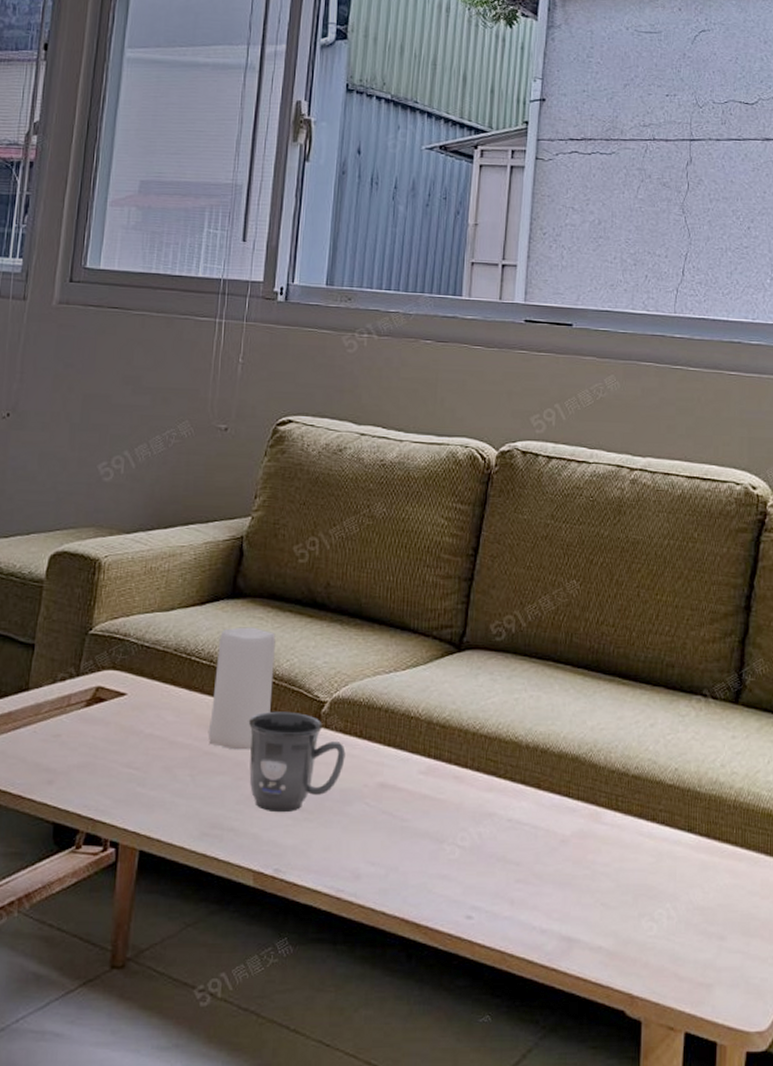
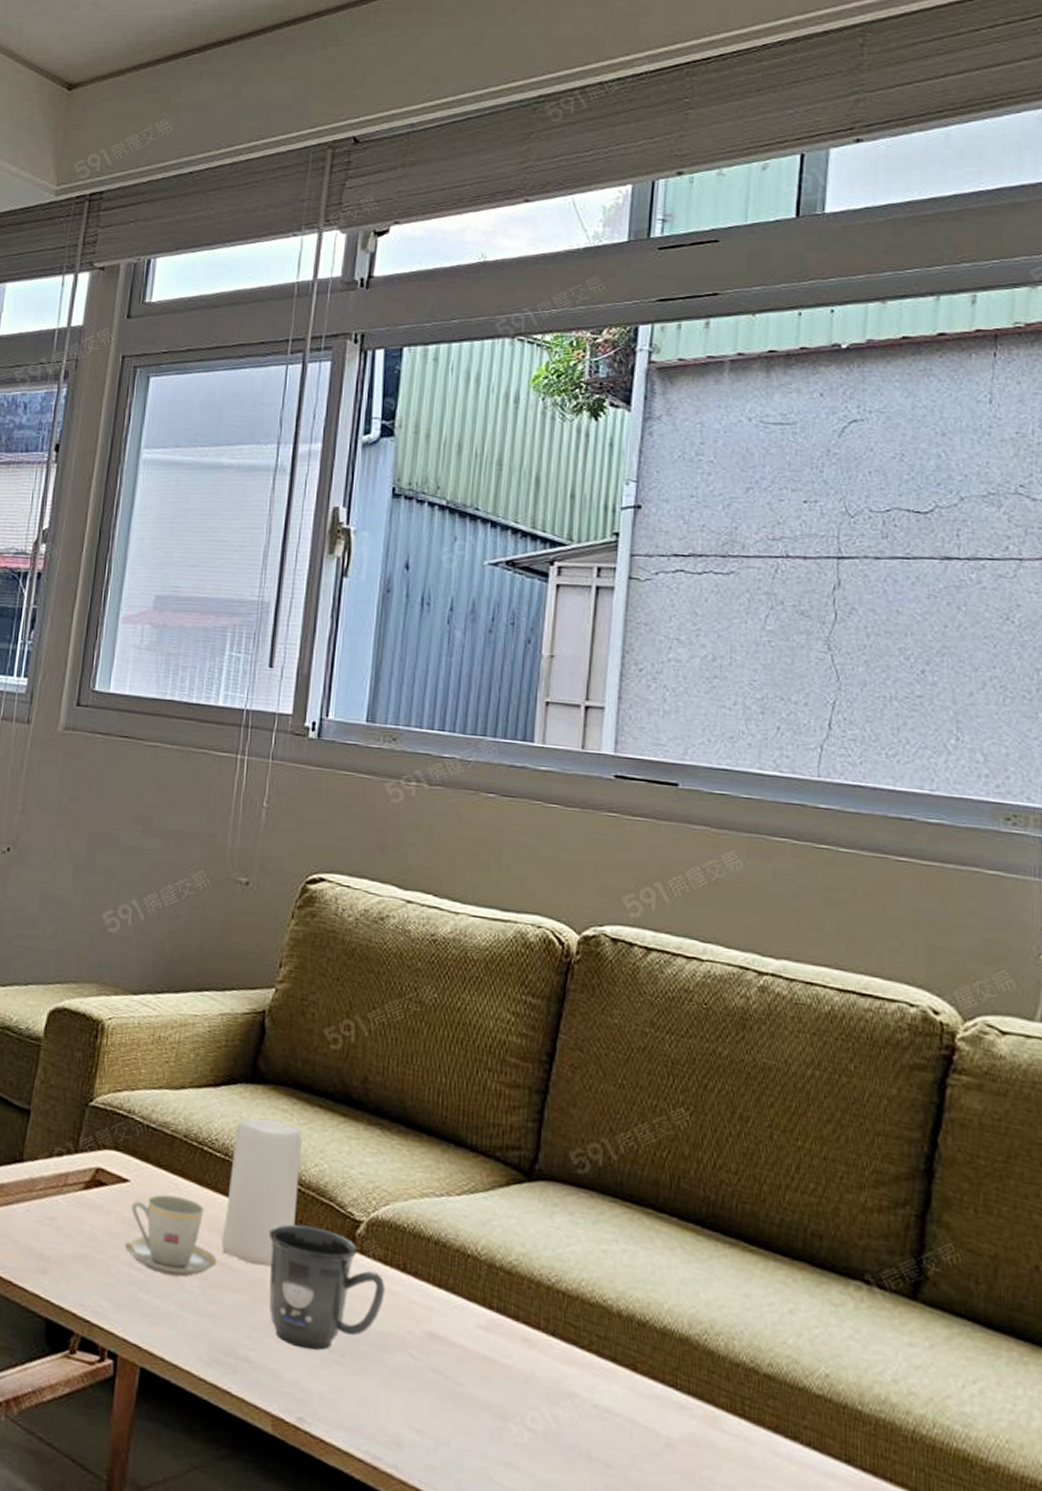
teacup: none [122,702,205,769] -> present [124,1194,218,1277]

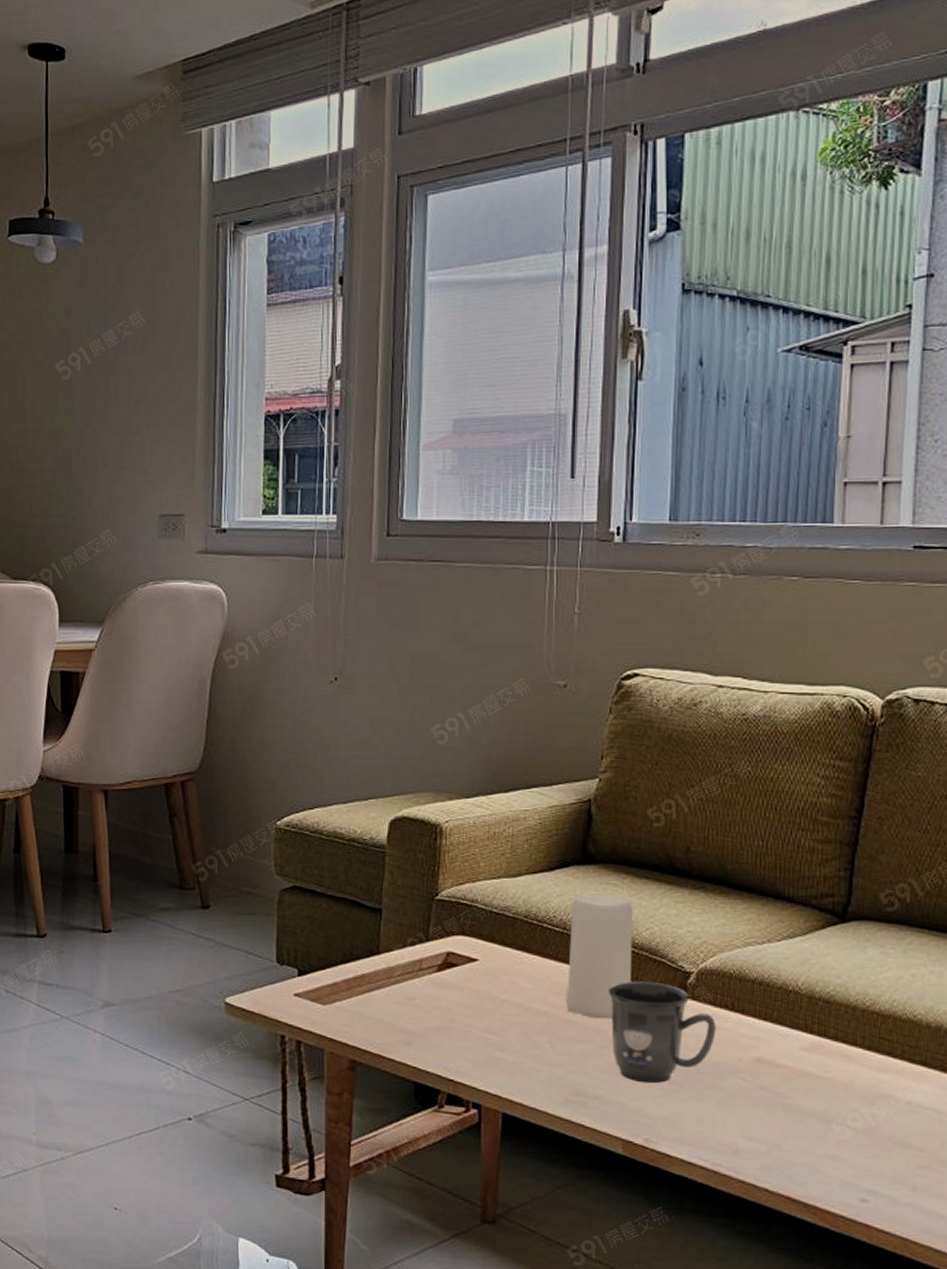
teacup: present [124,1194,218,1277] -> none [478,968,564,1035]

